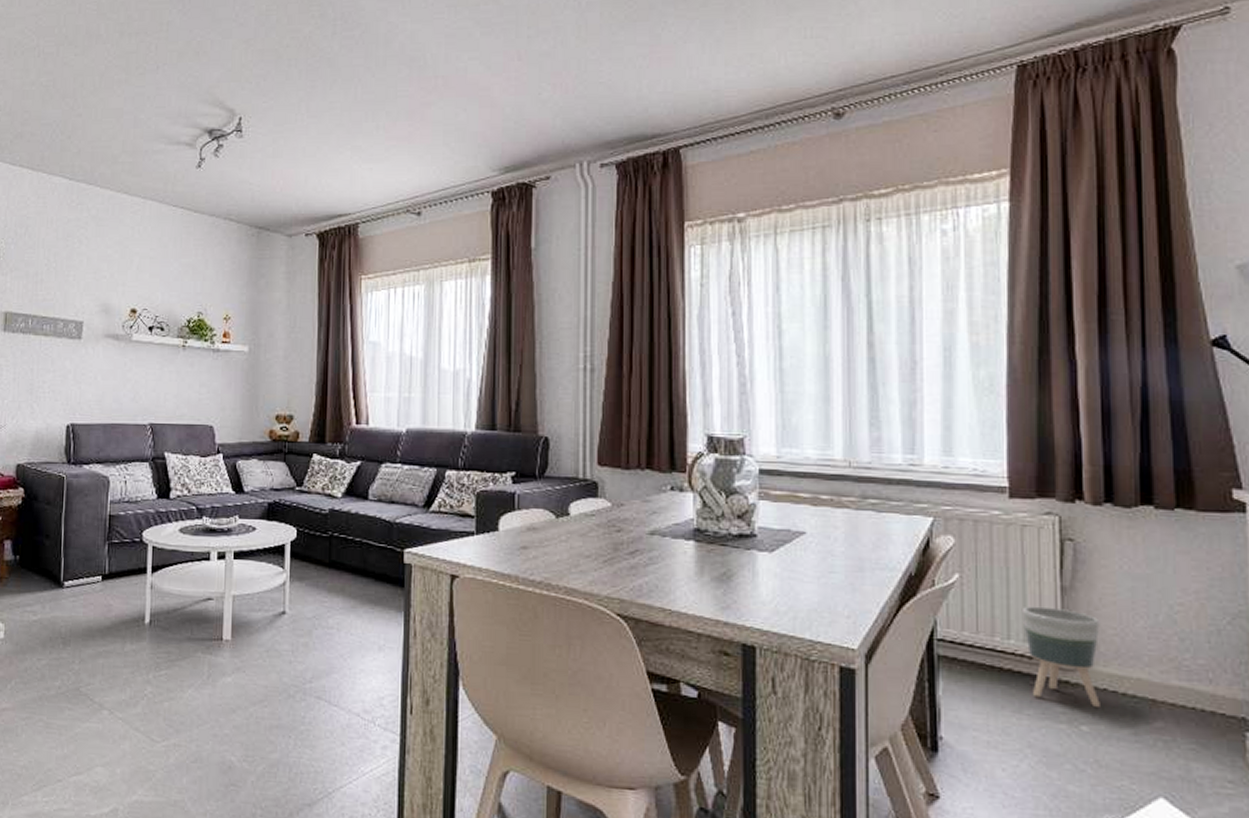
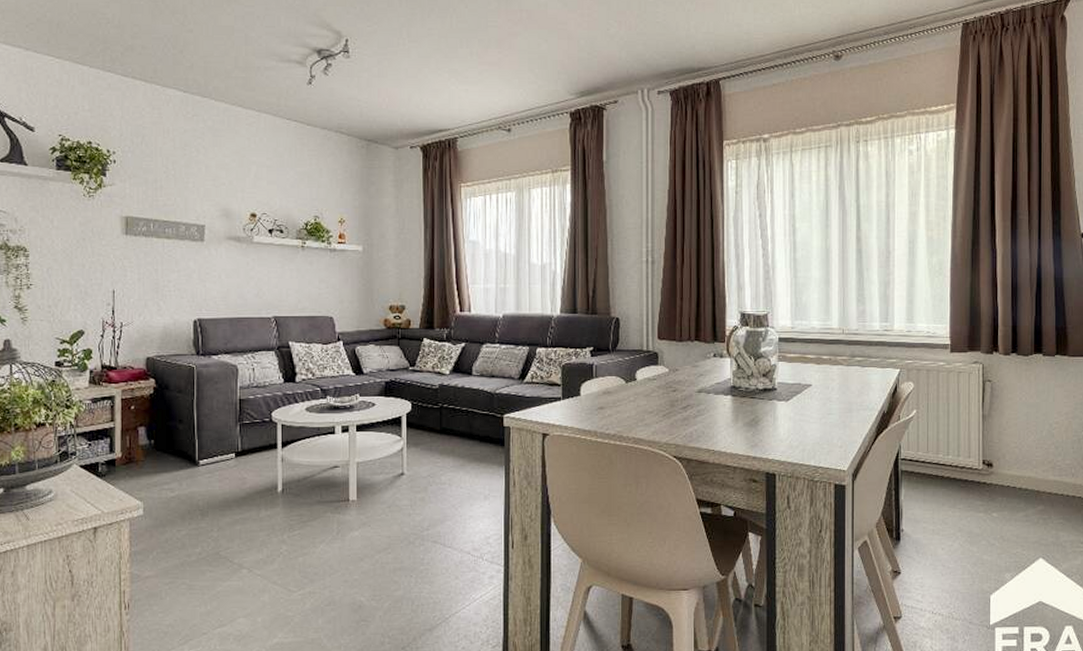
planter: present [1021,606,1100,709] -> none [956,430,1007,500]

